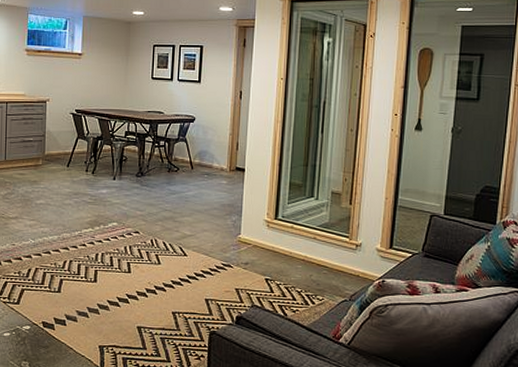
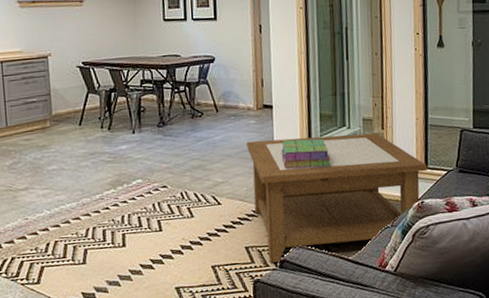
coffee table: none [217,200,393,318] -> present [246,132,428,263]
stack of books: none [248,203,296,234] -> present [281,138,331,170]

